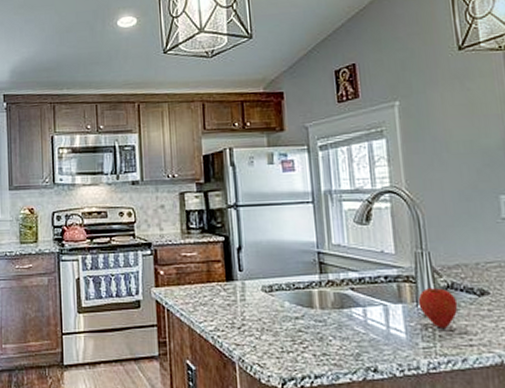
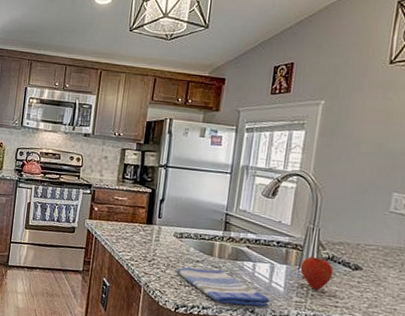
dish towel: none [274,323,393,366] -> present [177,266,270,307]

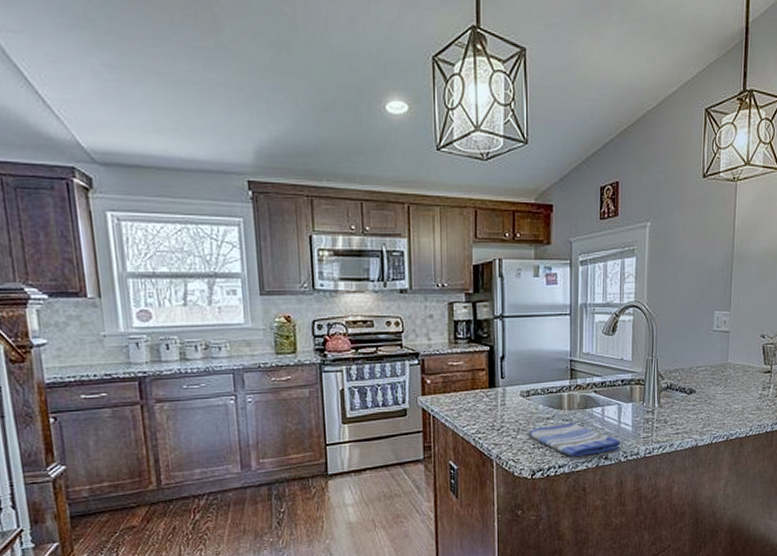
apple: present [300,256,334,290] -> none [644,389,673,421]

